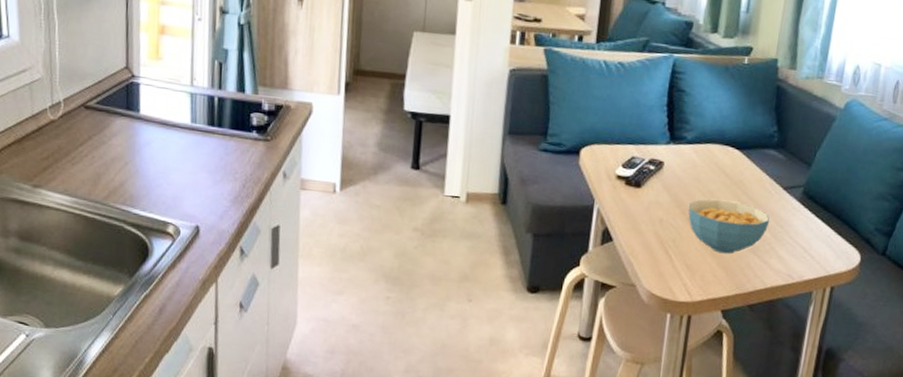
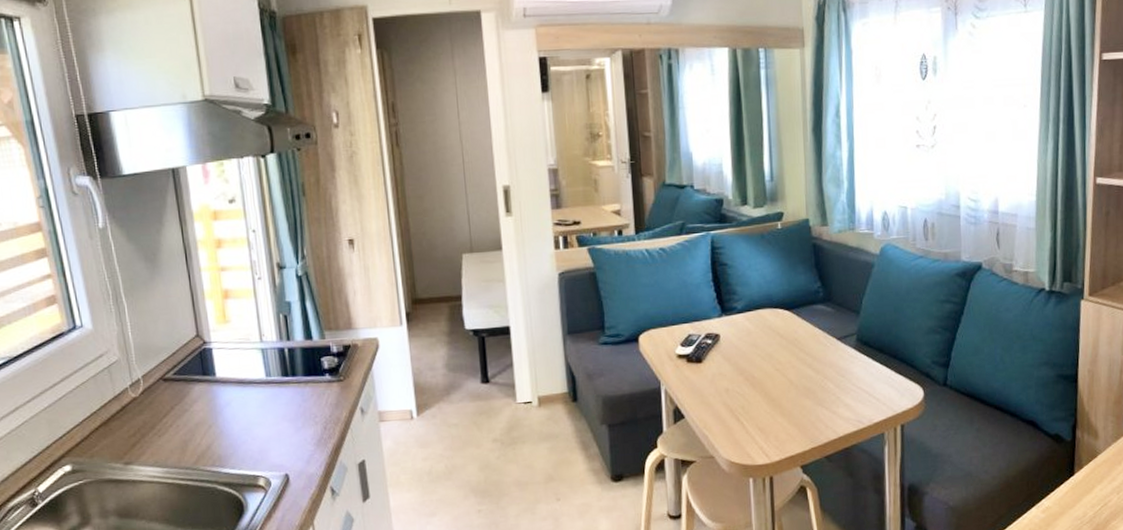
cereal bowl: present [688,199,770,254] -> none [751,360,831,412]

